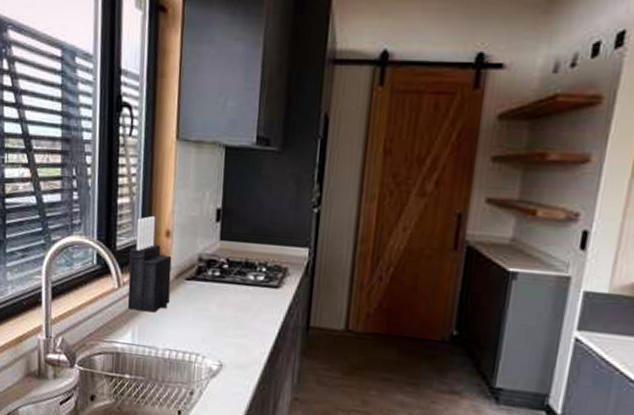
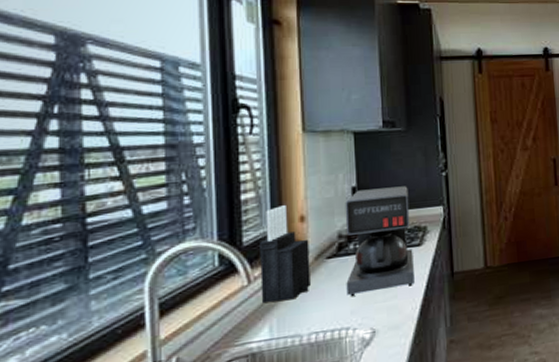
coffee maker: none [200,213,274,329] -> present [345,186,415,297]

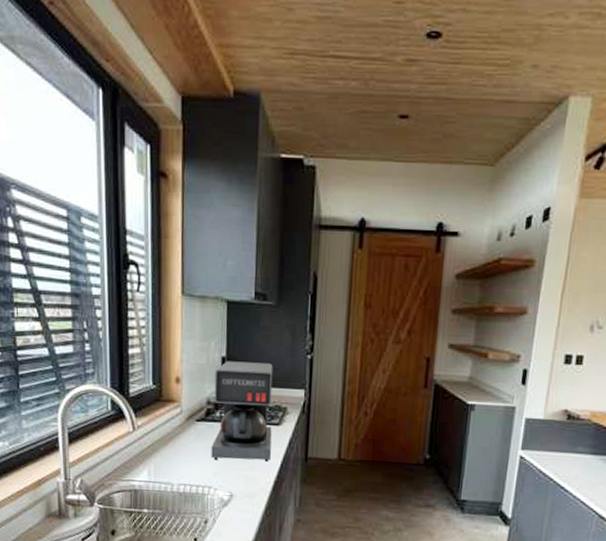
knife block: present [260,205,310,304] -> none [142,365,183,452]

